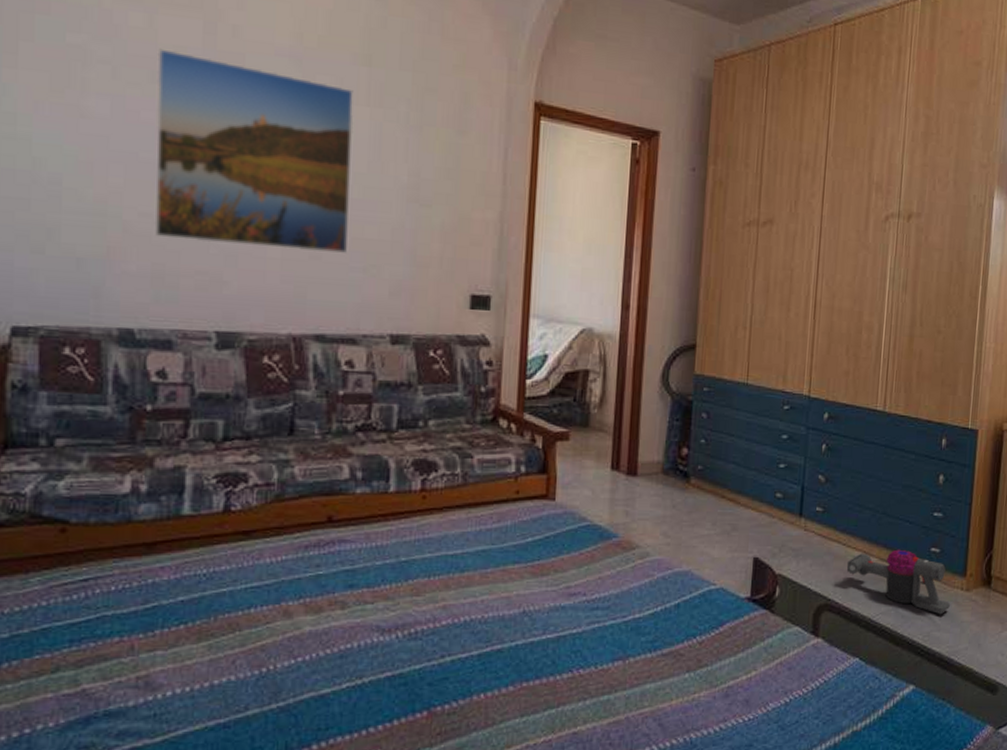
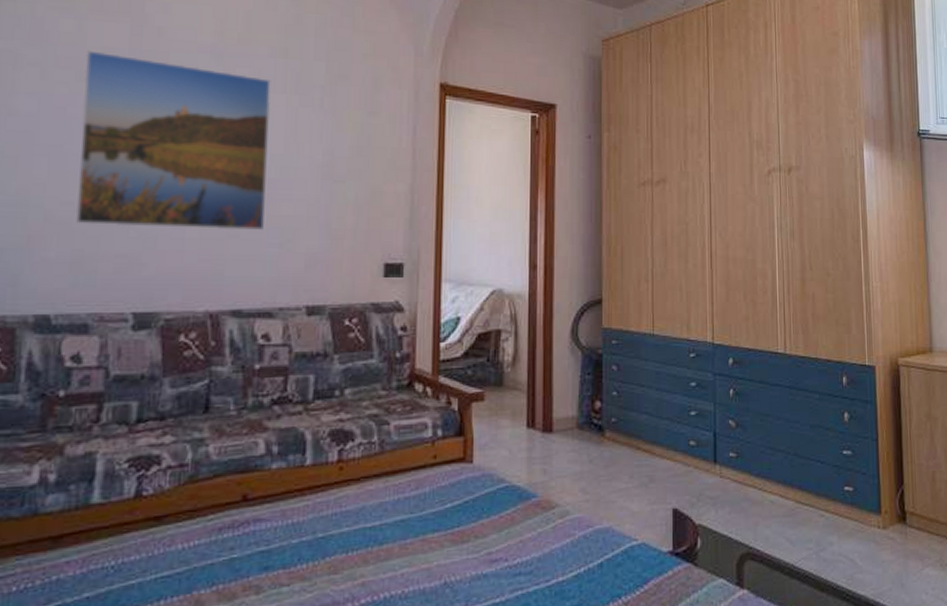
vacuum cleaner: present [846,549,951,615] -> none [764,490,870,556]

